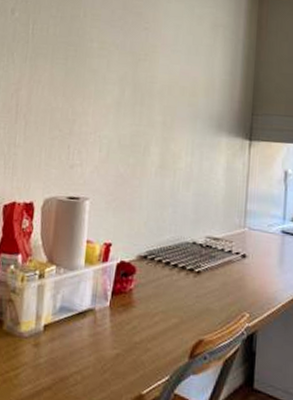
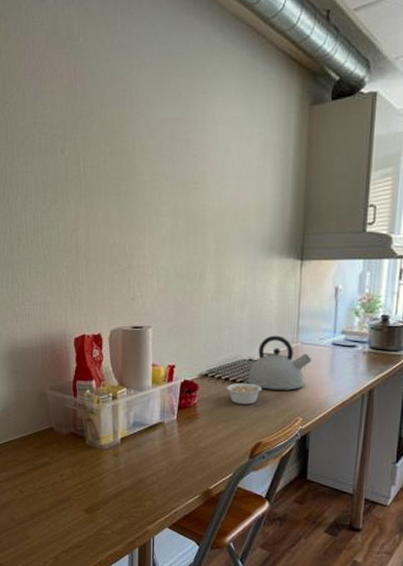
legume: none [167,268,210,295] -> present [227,382,266,405]
kettle: none [189,217,260,281] -> present [247,335,312,390]

